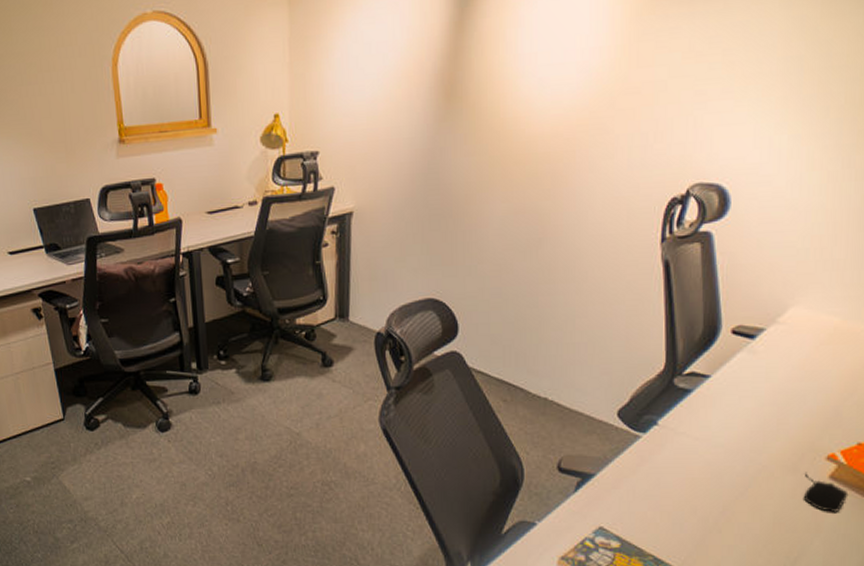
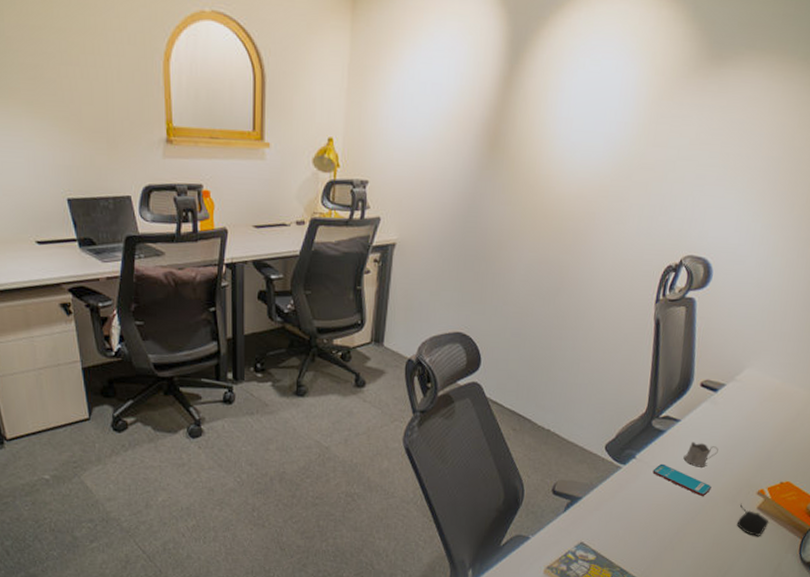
smartphone: none [681,429,762,465] -> present [652,463,712,496]
tea glass holder: none [720,400,766,431] -> present [683,442,719,467]

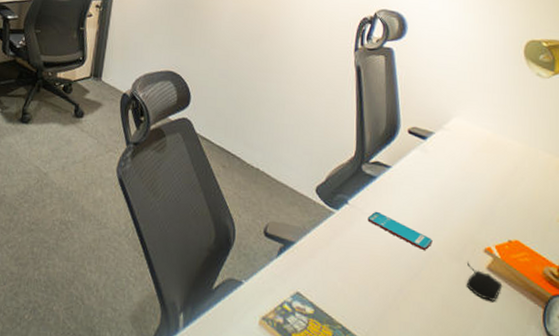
tea glass holder: present [683,442,719,467] -> none [399,190,435,218]

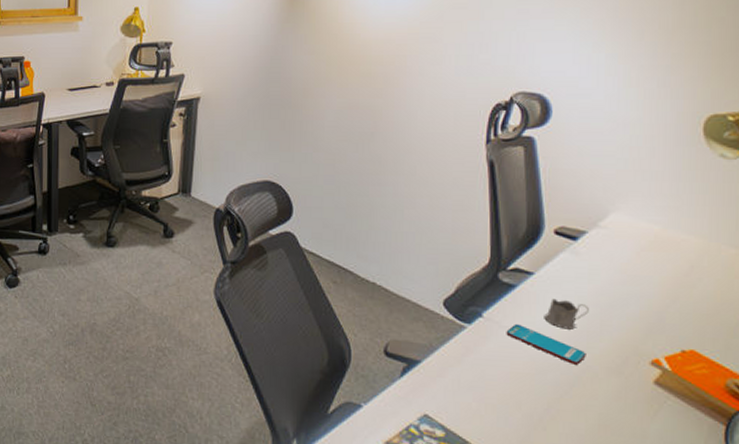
tea glass holder: none [399,190,435,218] -> present [544,298,589,330]
computer mouse: present [466,261,503,301] -> none [628,375,674,419]

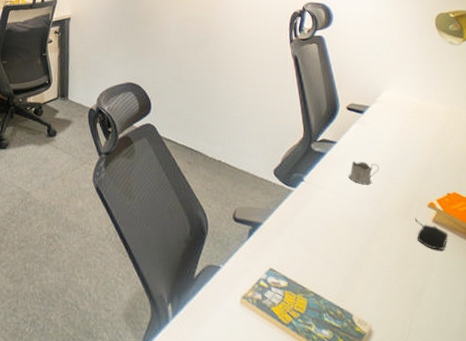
smartphone: present [506,323,586,365] -> none [322,184,383,213]
computer mouse: none [628,375,674,419] -> present [415,217,449,250]

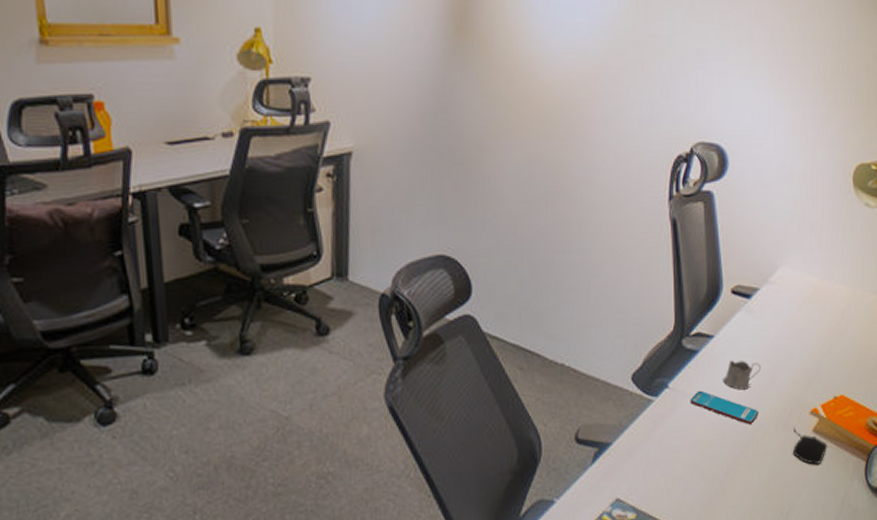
smartphone: none [322,184,383,213] -> present [690,390,759,424]

